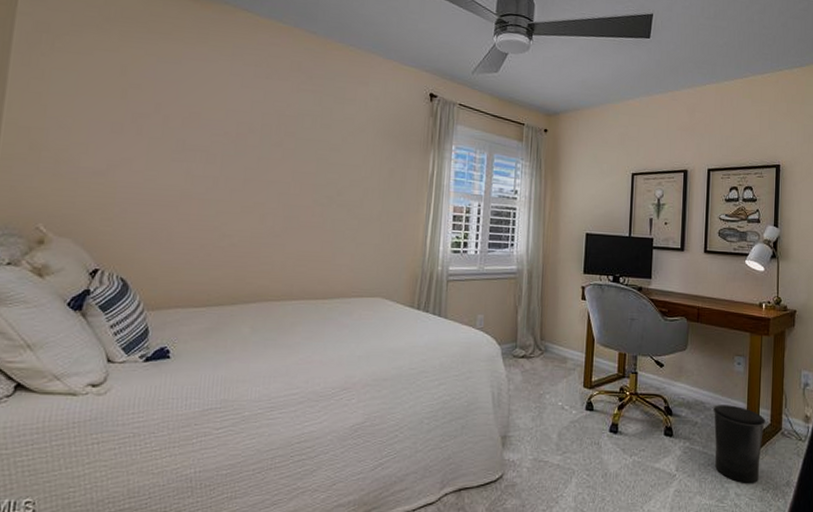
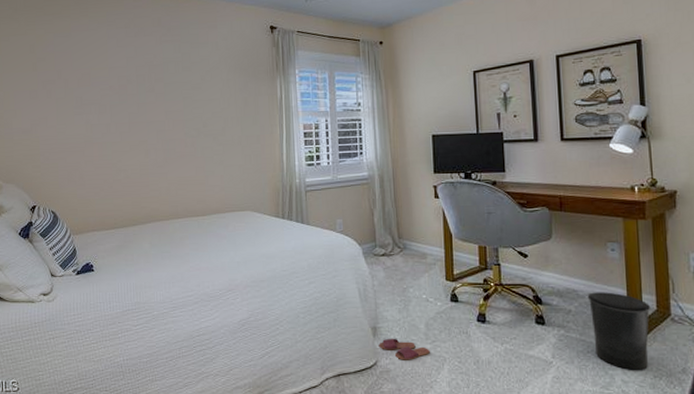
slippers: none [507,448,560,473] -> present [379,338,430,360]

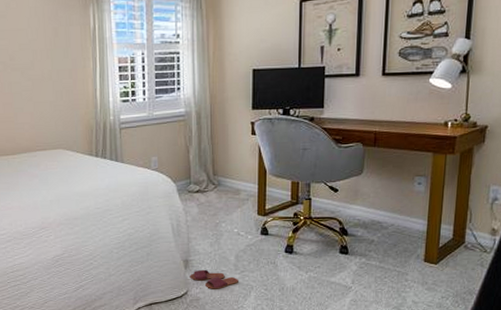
waste bin: present [587,292,651,370] -> none [390,223,448,292]

